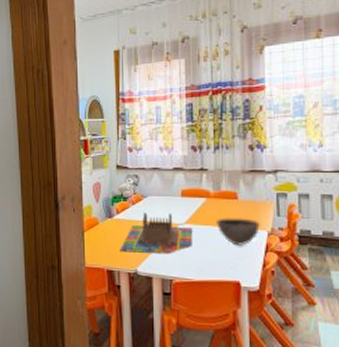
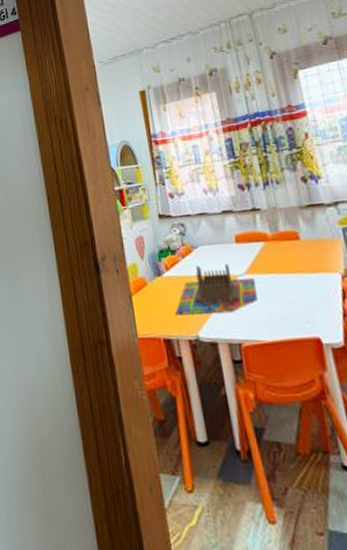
bowl: present [215,217,260,246] -> none [279,260,331,294]

